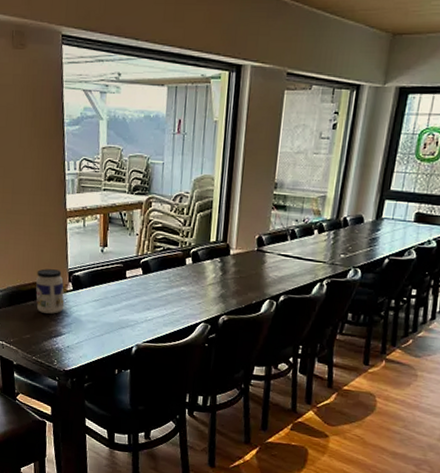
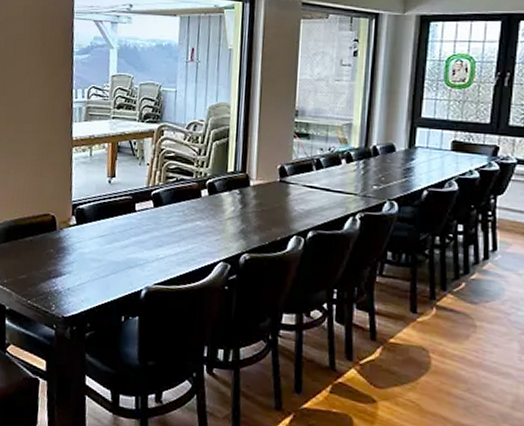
jar: present [35,268,64,314] -> none [35,201,67,252]

